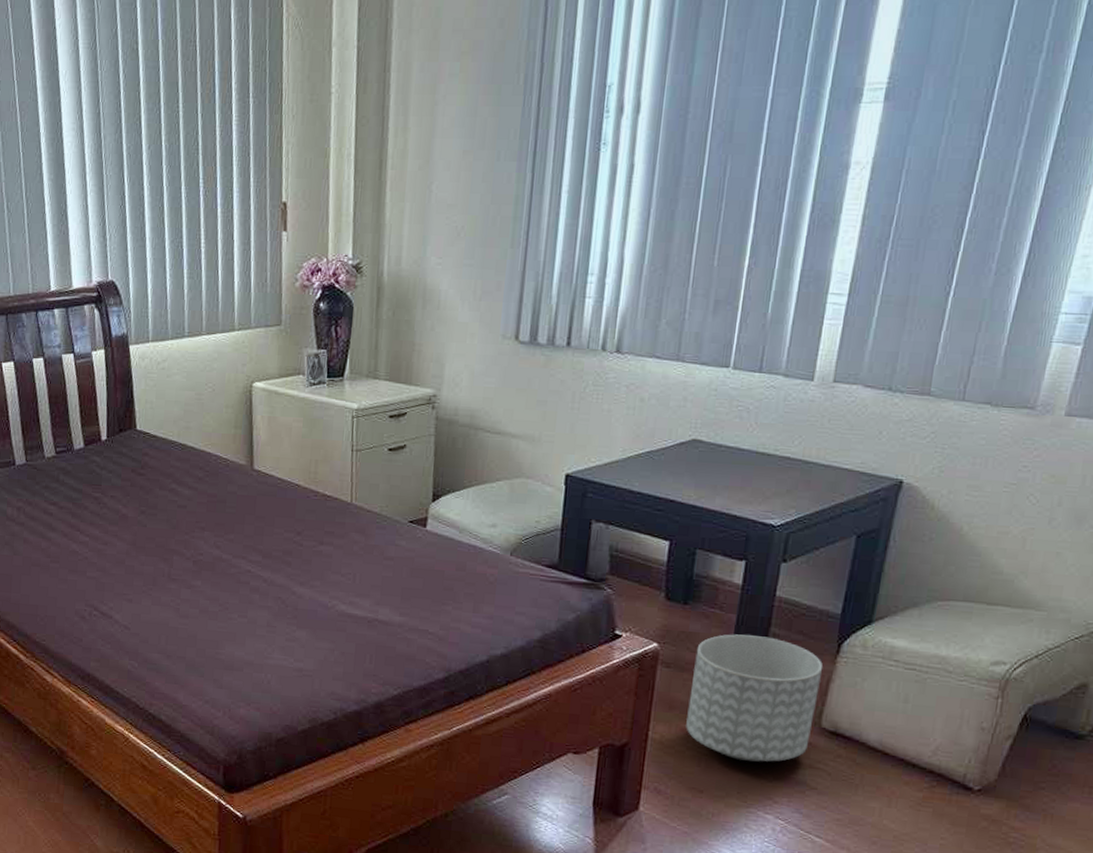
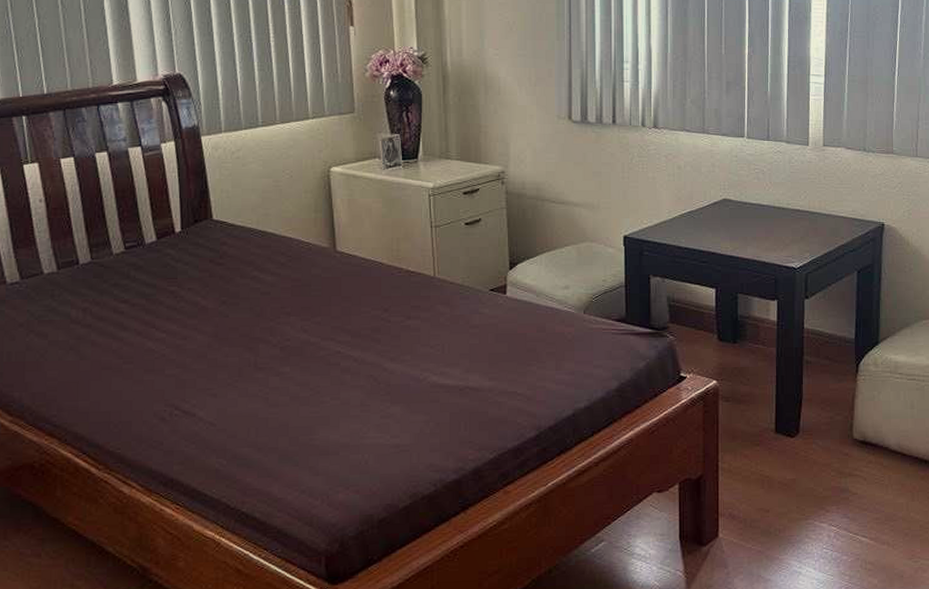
planter: present [686,634,823,762] -> none [748,365,848,477]

